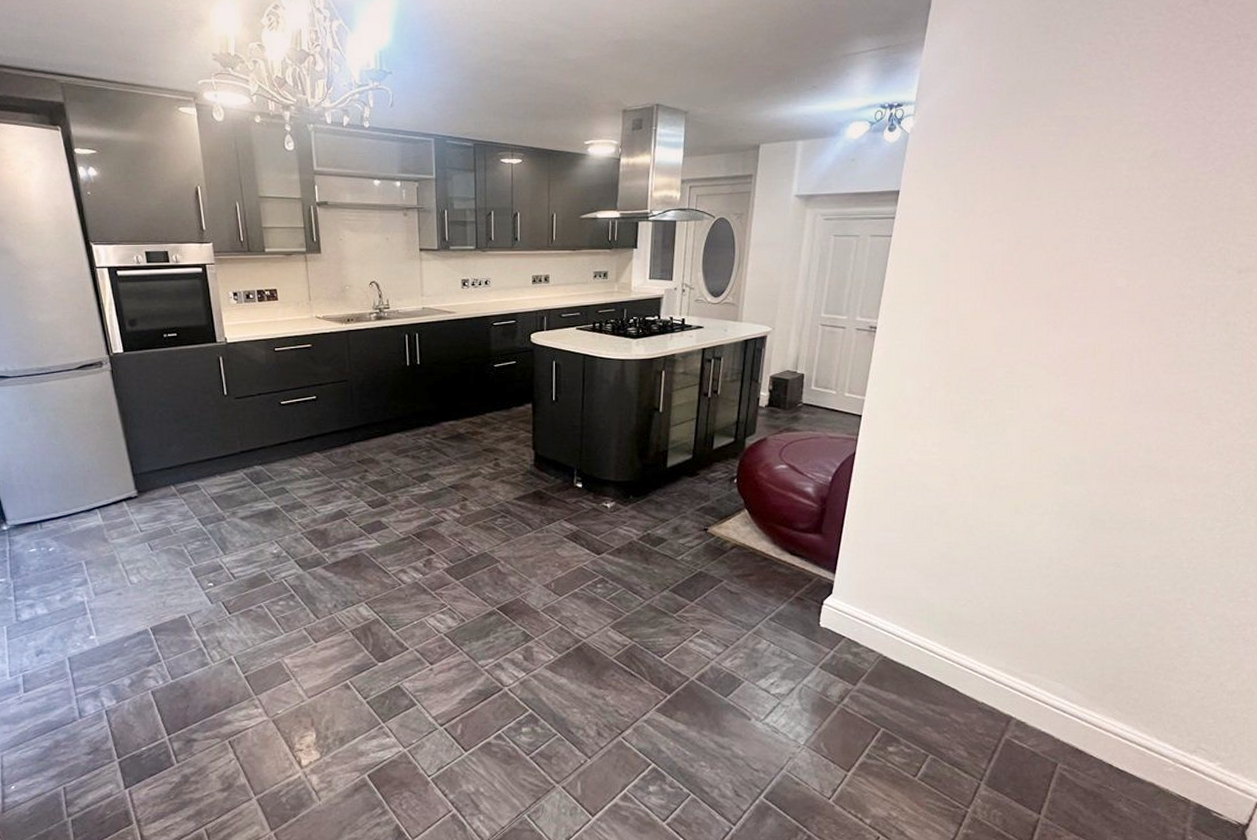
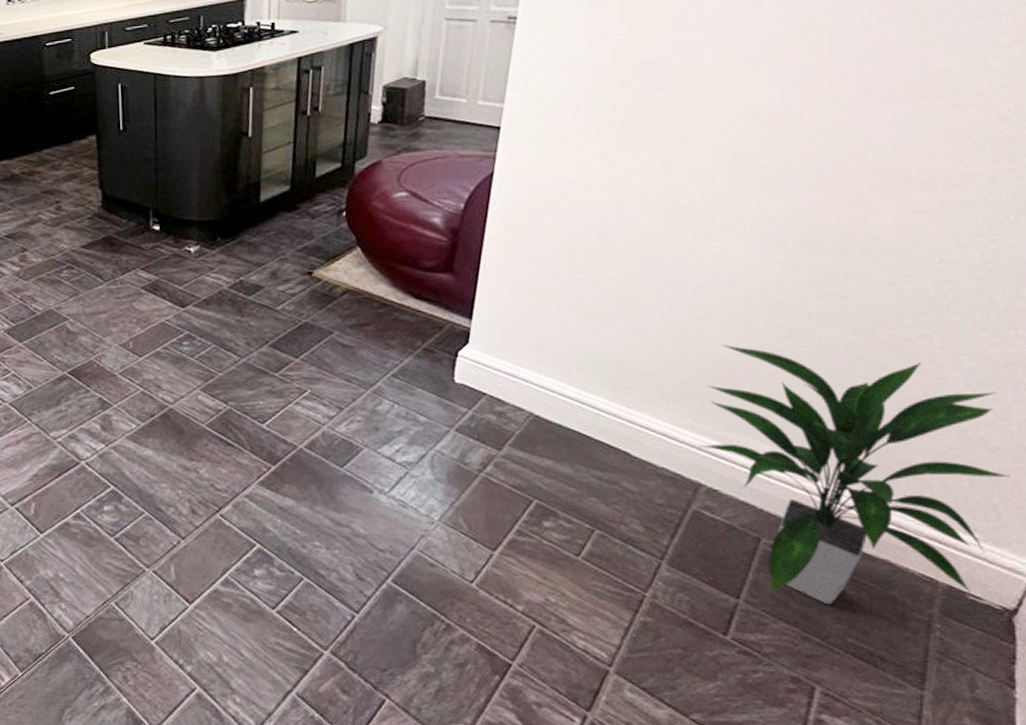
indoor plant: none [1010,601,1243,820] -> present [698,344,1011,605]

